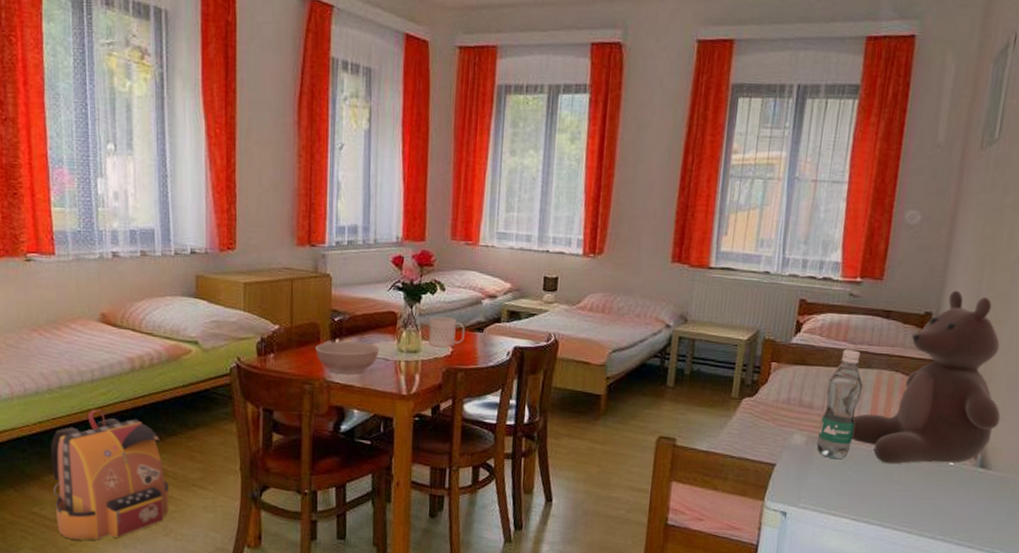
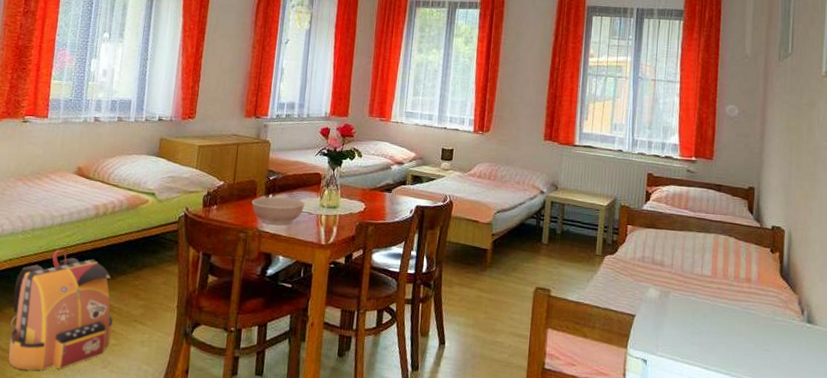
mug: present [428,316,465,348] -> none [345,178,377,205]
bottle: present [816,349,863,460] -> none [668,216,704,312]
teddy bear: present [851,290,1001,465] -> none [697,169,819,319]

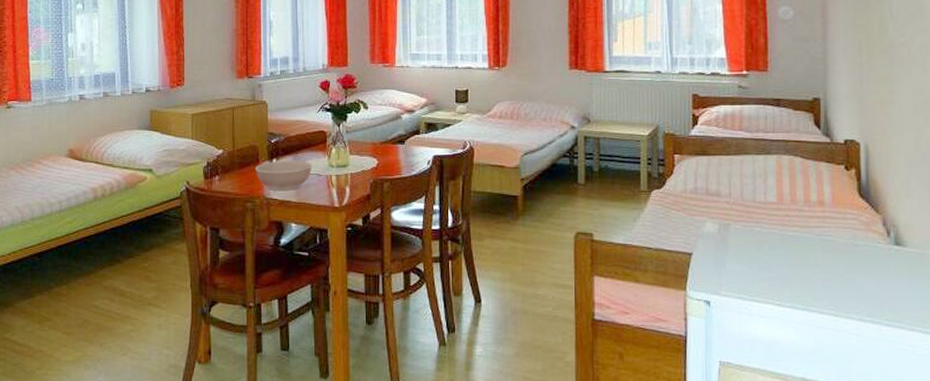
backpack: present [8,250,113,370] -> none [23,238,126,363]

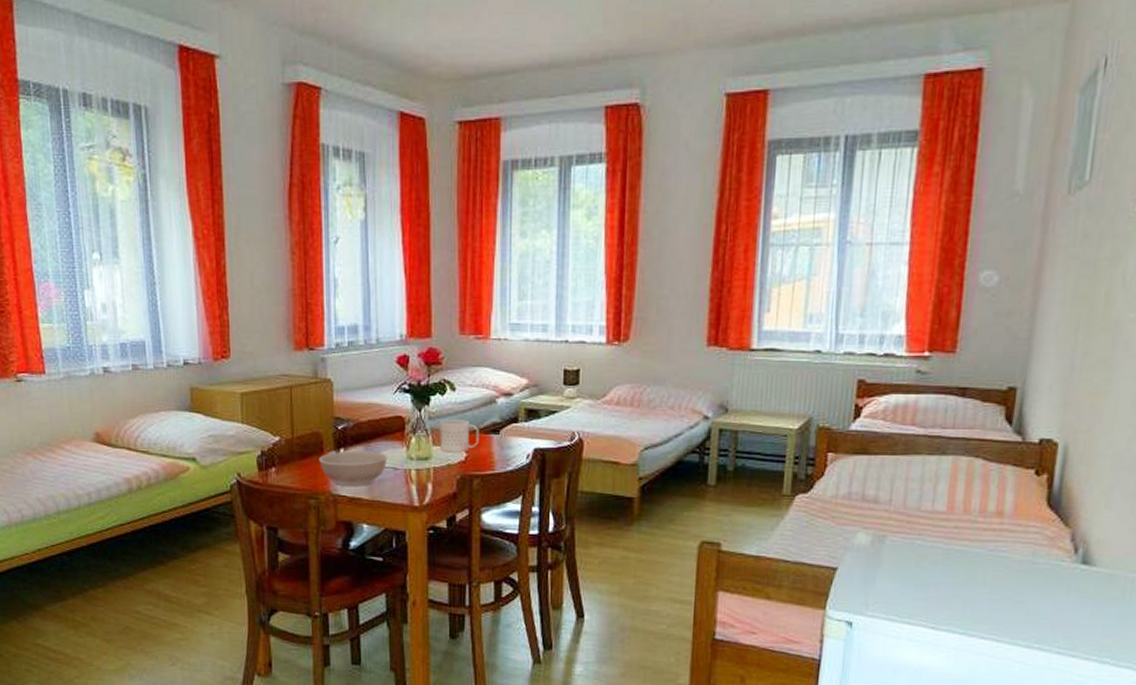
mug: none [355,133,388,161] -> present [440,419,479,453]

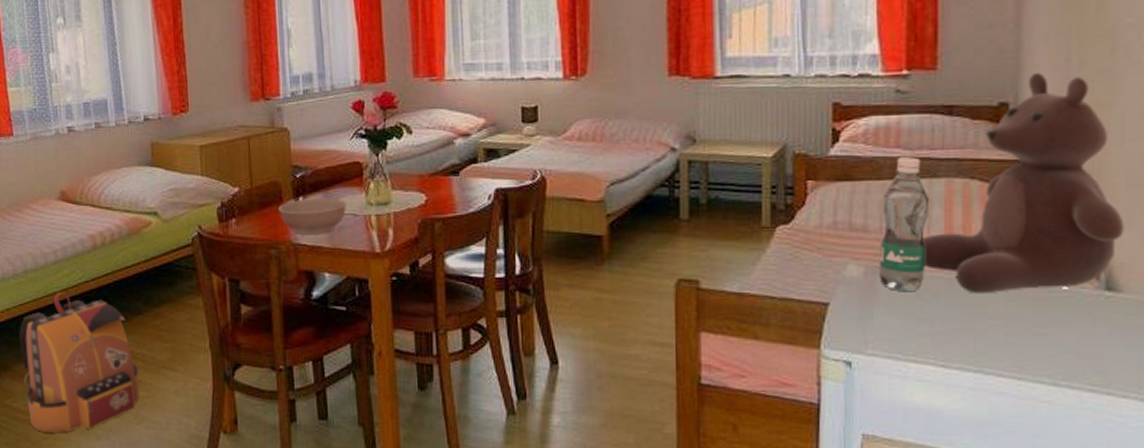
backpack: none [51,535,174,672] -> present [19,292,139,432]
mug: present [440,419,479,453] -> none [398,162,439,197]
bottle: none [884,435,937,560] -> present [878,157,930,292]
teddy bear: none [925,360,1105,564] -> present [923,72,1124,294]

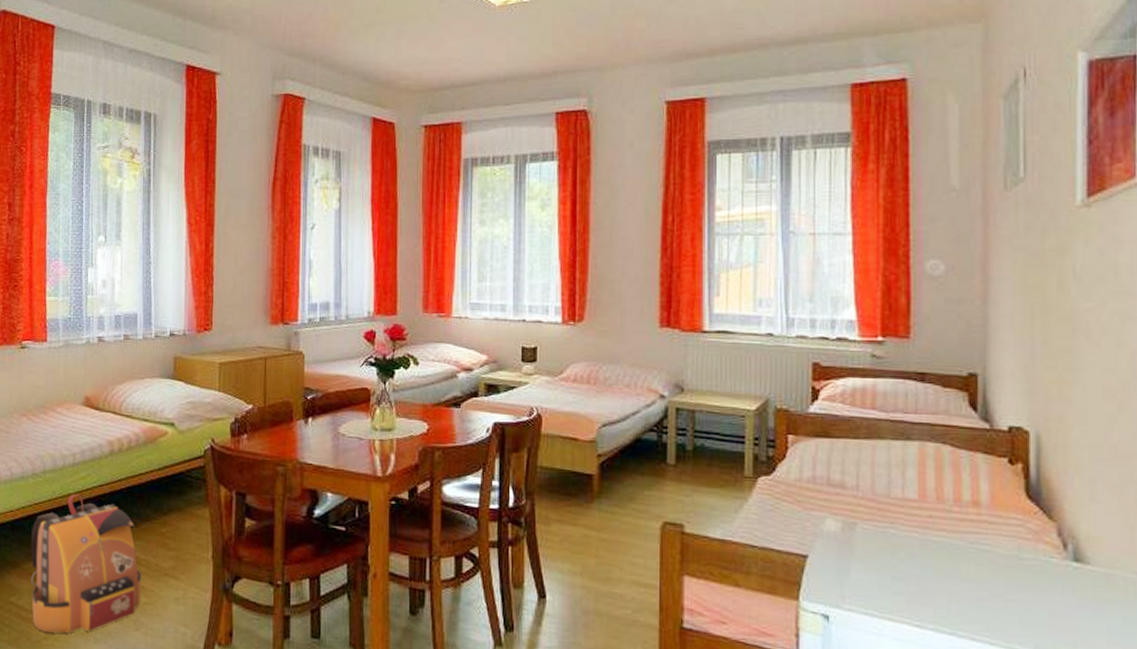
bowl: present [278,198,347,236] -> none [288,420,353,456]
bottle: present [878,157,930,292] -> none [855,419,904,550]
teddy bear: present [923,72,1124,294] -> none [897,347,1089,557]

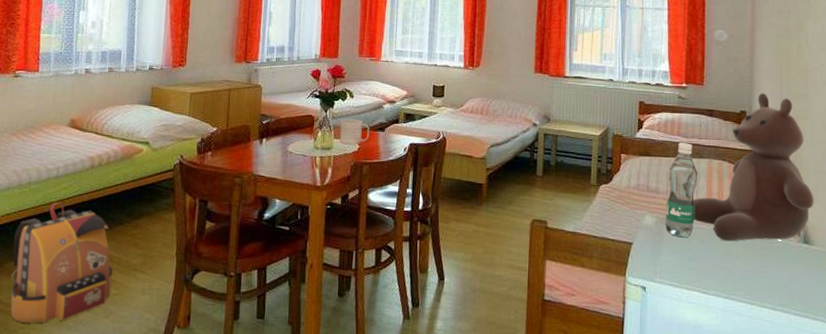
mug: none [403,392,441,425] -> present [339,119,370,145]
bottle: none [855,419,904,550] -> present [665,143,698,238]
teddy bear: none [897,347,1089,557] -> present [693,92,814,242]

